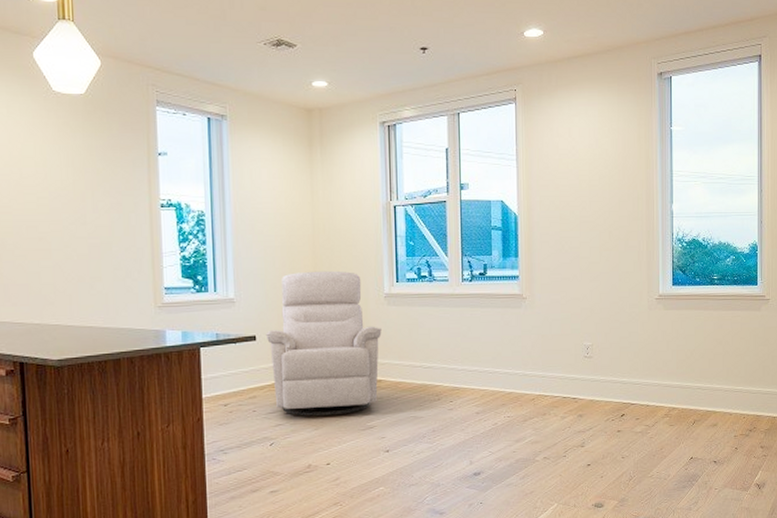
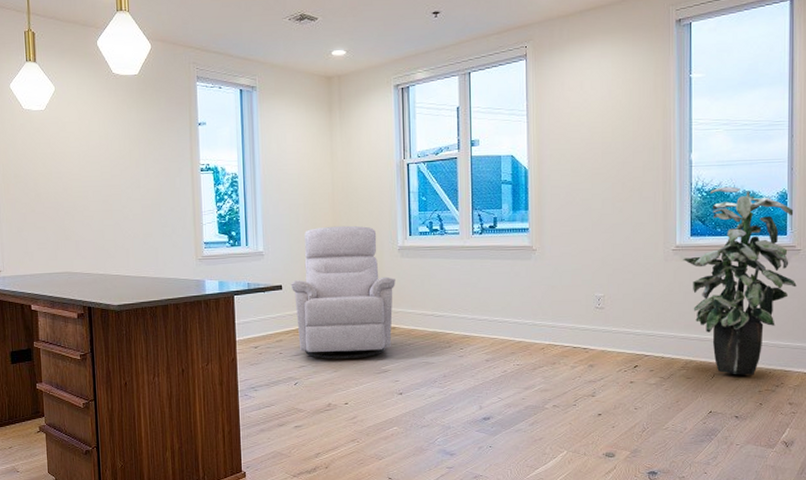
indoor plant: none [665,237,766,421] -> present [683,186,797,375]

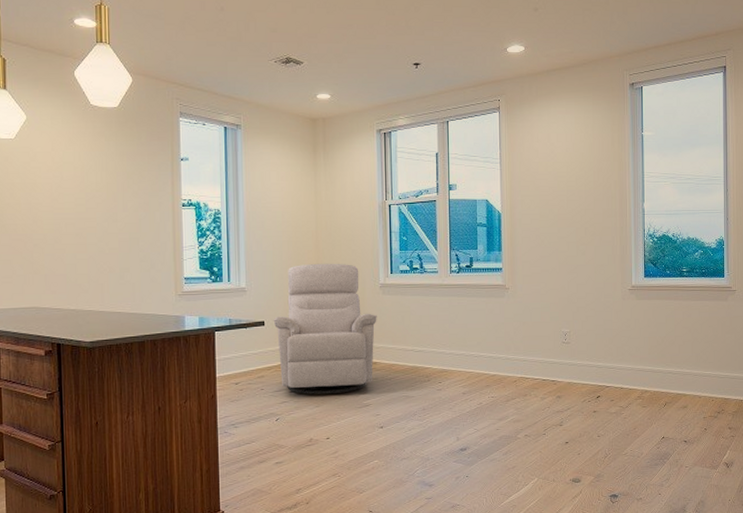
indoor plant: present [683,186,797,375] -> none [638,233,733,403]

